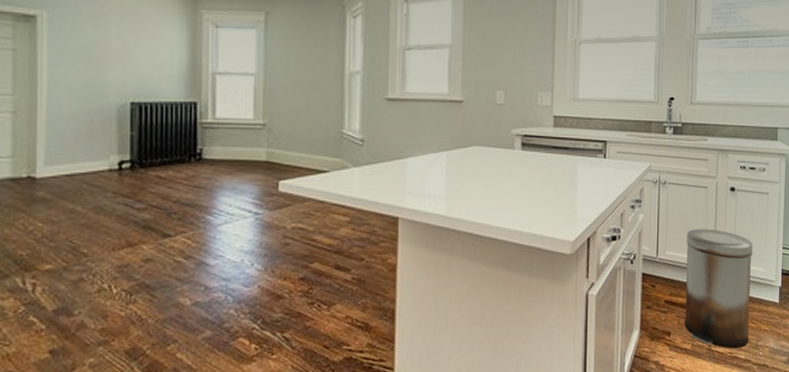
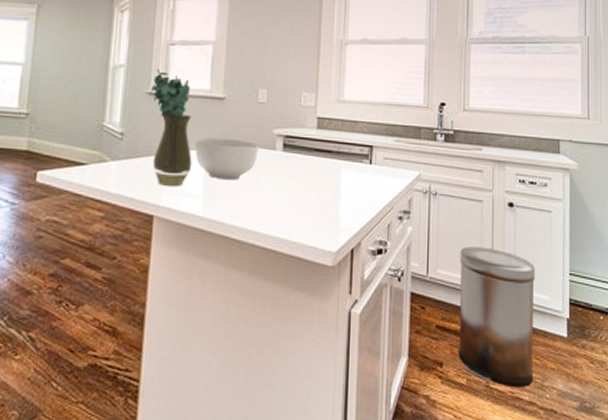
vase: none [388,75,434,190] -> present [150,69,192,188]
bowl: none [435,140,499,180] -> present [194,137,260,180]

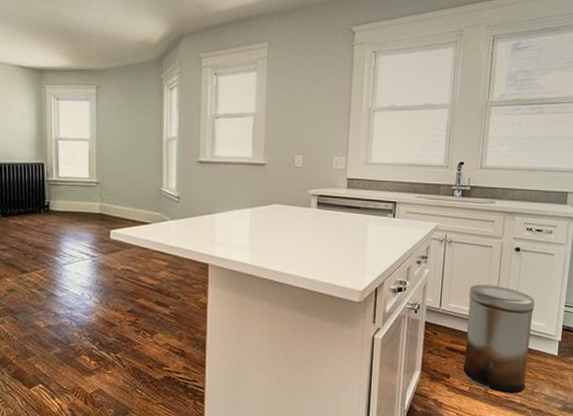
vase: present [150,69,192,188] -> none [200,141,239,241]
bowl: present [194,137,260,180] -> none [240,198,297,234]

